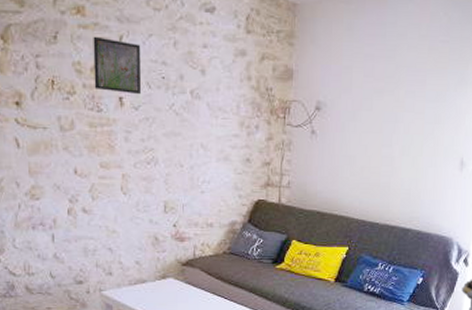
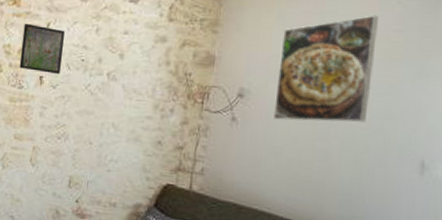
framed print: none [347,26,429,131] -> present [273,15,378,123]

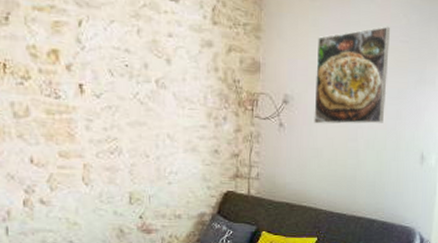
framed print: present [19,23,66,74] -> none [49,19,104,81]

